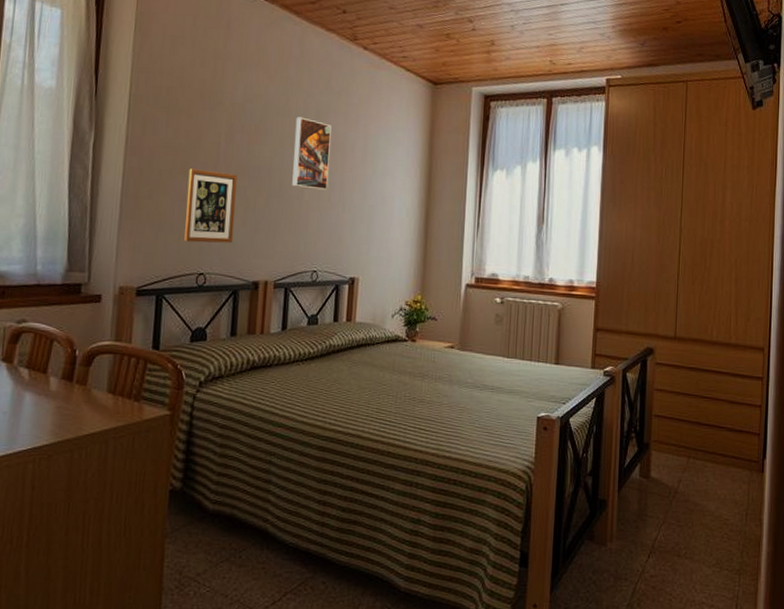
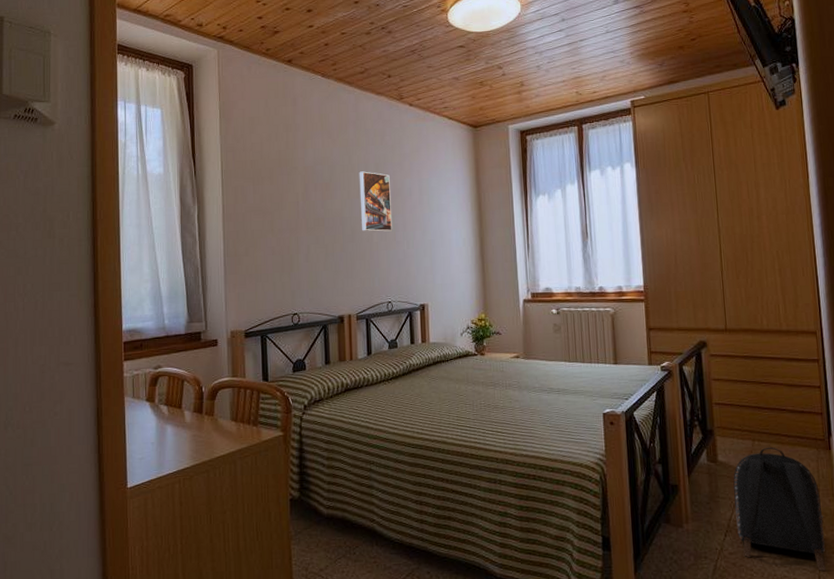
picture frame: present [184,168,237,243] -> none [276,226,319,288]
backpack: none [661,465,748,598] -> present [733,447,827,571]

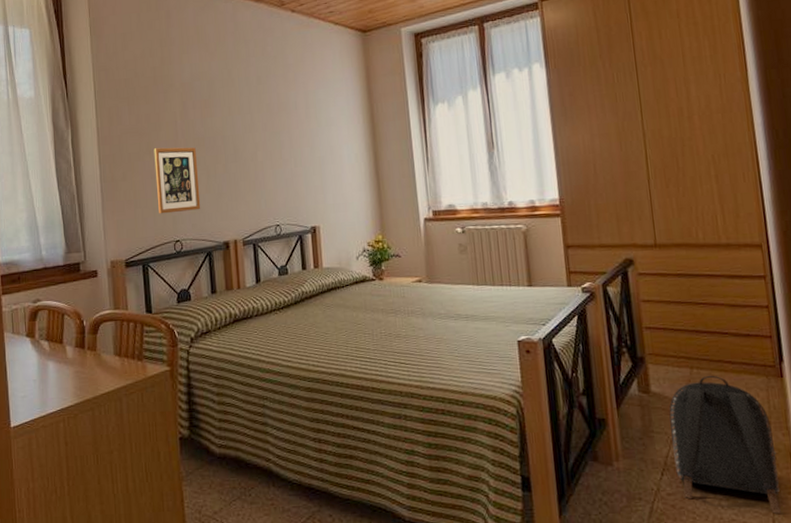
picture frame: none [276,226,319,288] -> present [154,147,201,214]
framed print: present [359,171,393,232] -> none [240,85,279,150]

